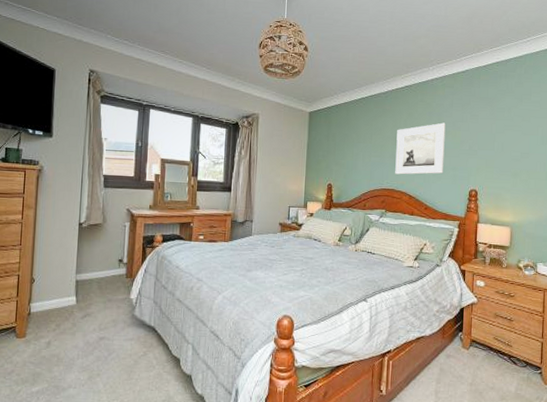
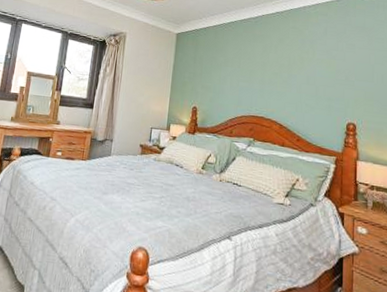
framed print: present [395,122,446,175] -> none [264,50,319,104]

